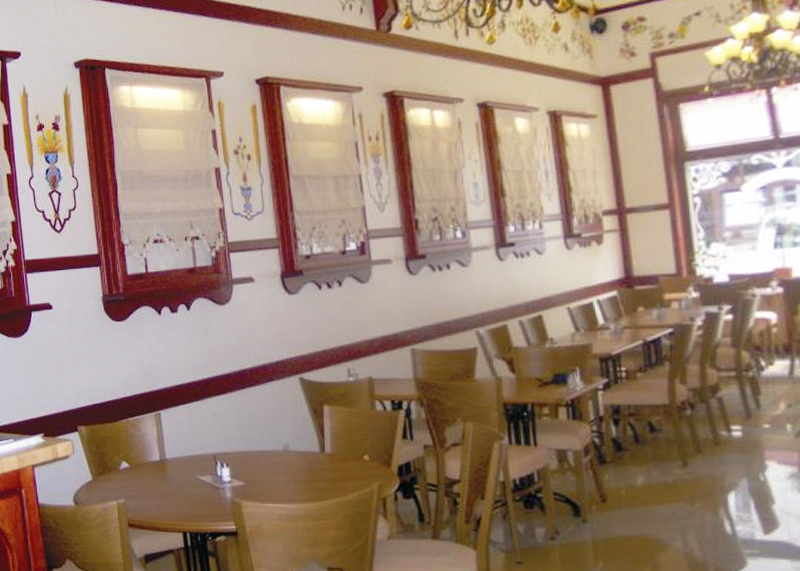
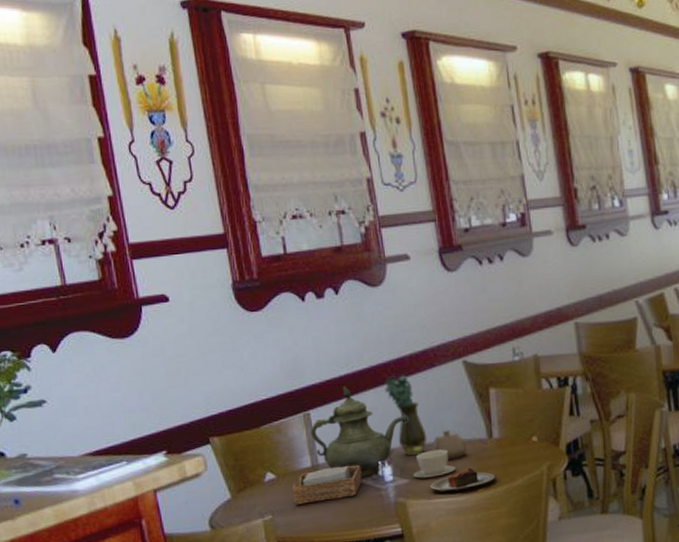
napkin holder: none [143,463,203,493] -> present [292,464,362,505]
teapot: none [160,392,247,475] -> present [310,386,408,477]
vase: none [227,384,263,460] -> present [385,374,427,455]
teacup: none [248,458,288,483] -> present [412,449,455,478]
cake slice: none [264,478,327,499] -> present [430,467,496,492]
sugar bowl: none [266,440,300,469] -> present [430,430,467,461]

